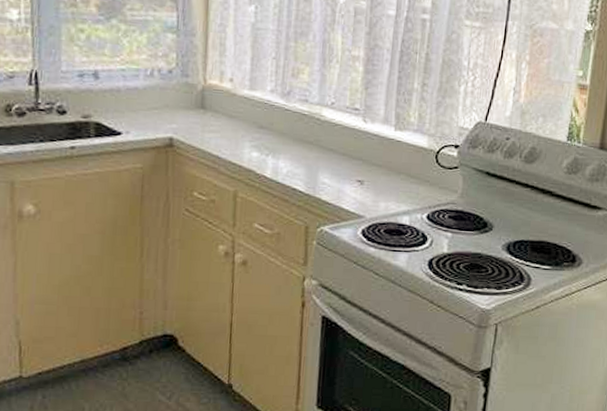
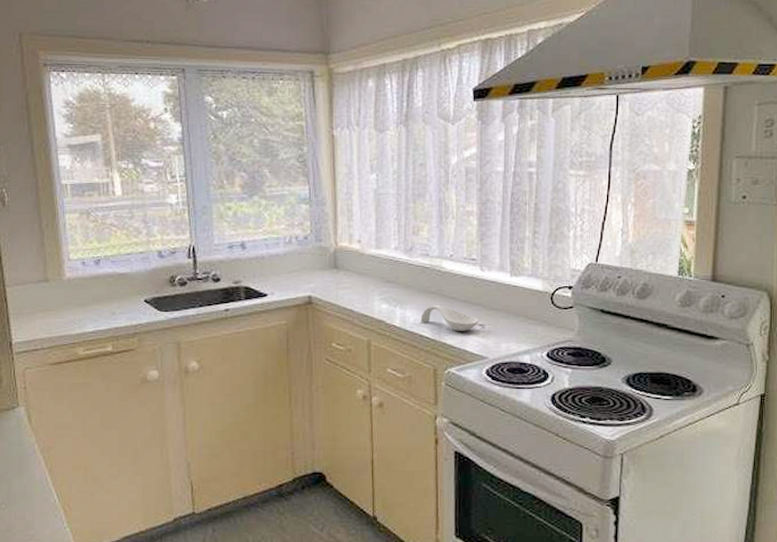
spoon rest: none [294,156,357,187] -> present [420,305,478,331]

